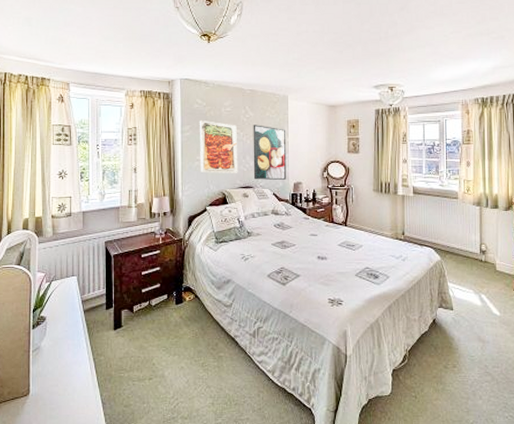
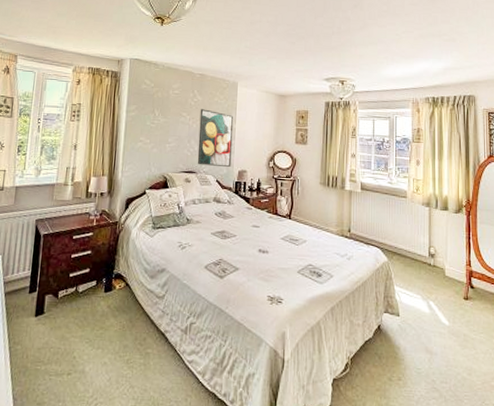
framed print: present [199,121,238,173] -> none [142,101,184,157]

